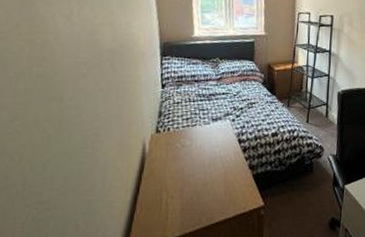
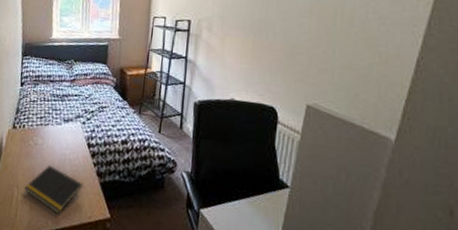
notepad: none [174,164,236,210] -> present [24,164,83,214]

